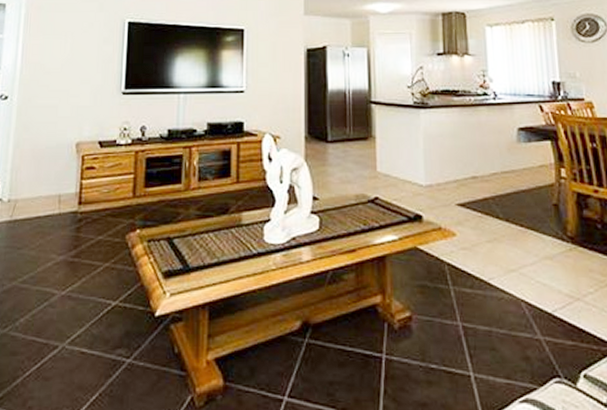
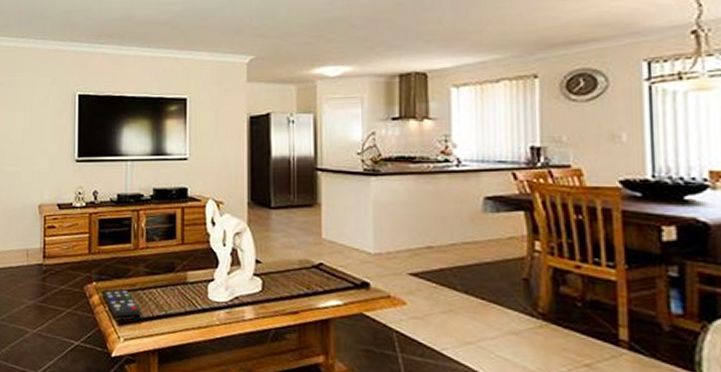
remote control: none [149,236,191,268] -> present [104,289,141,317]

